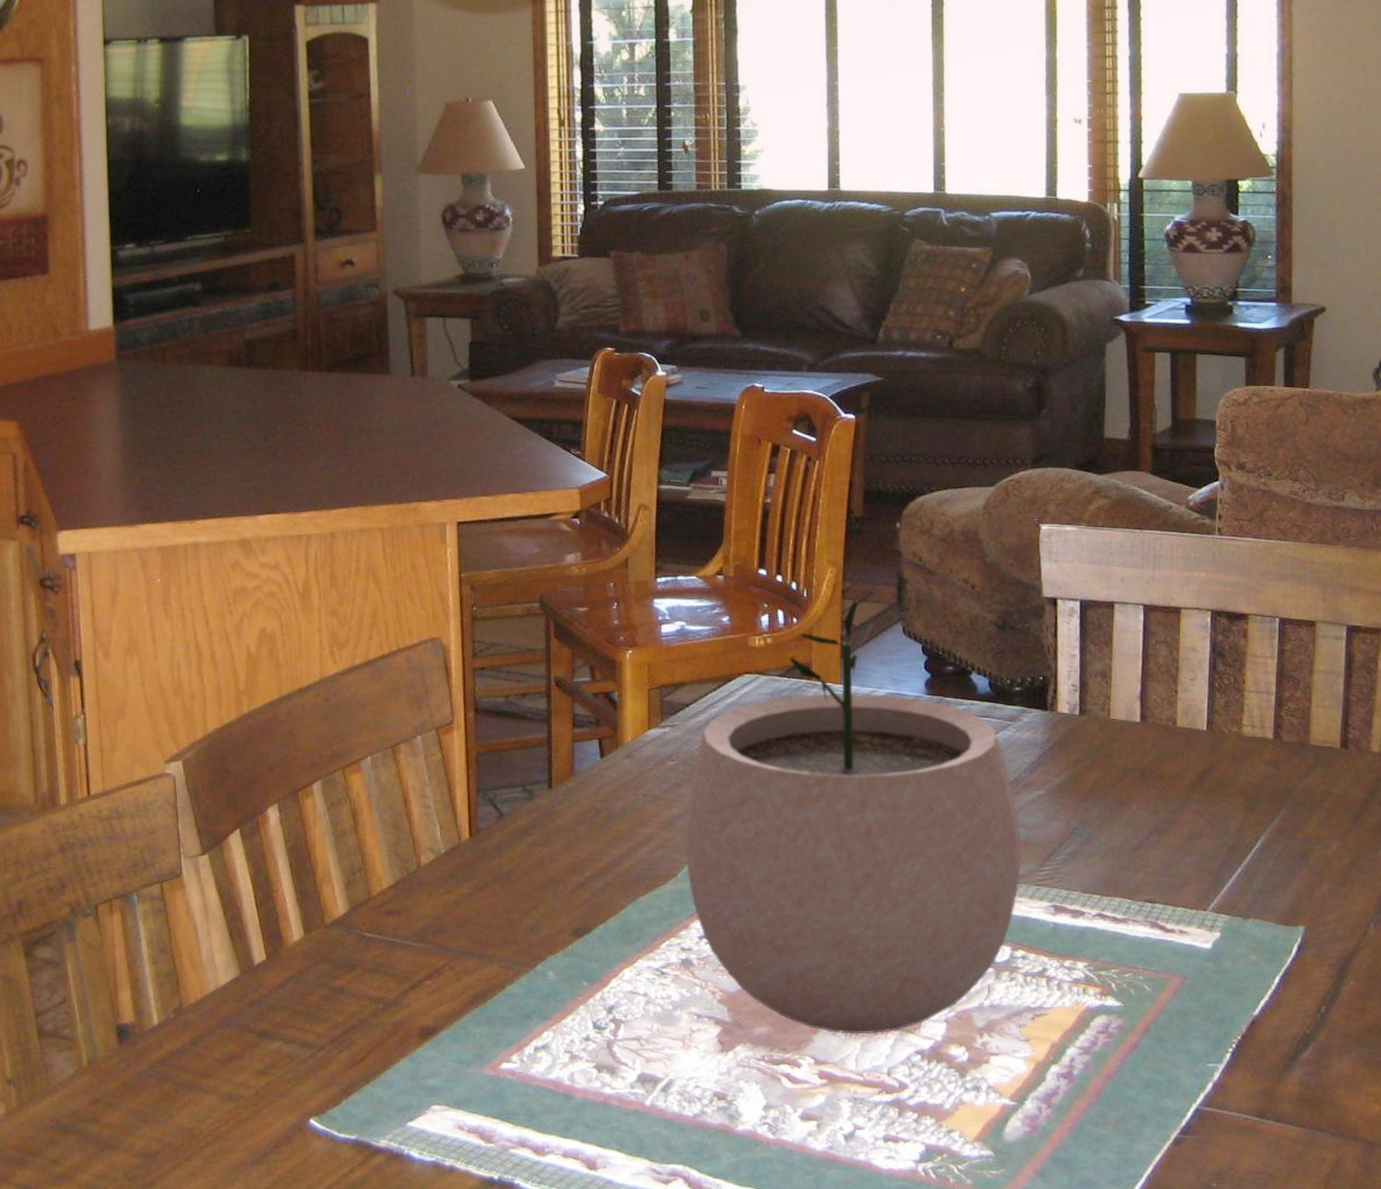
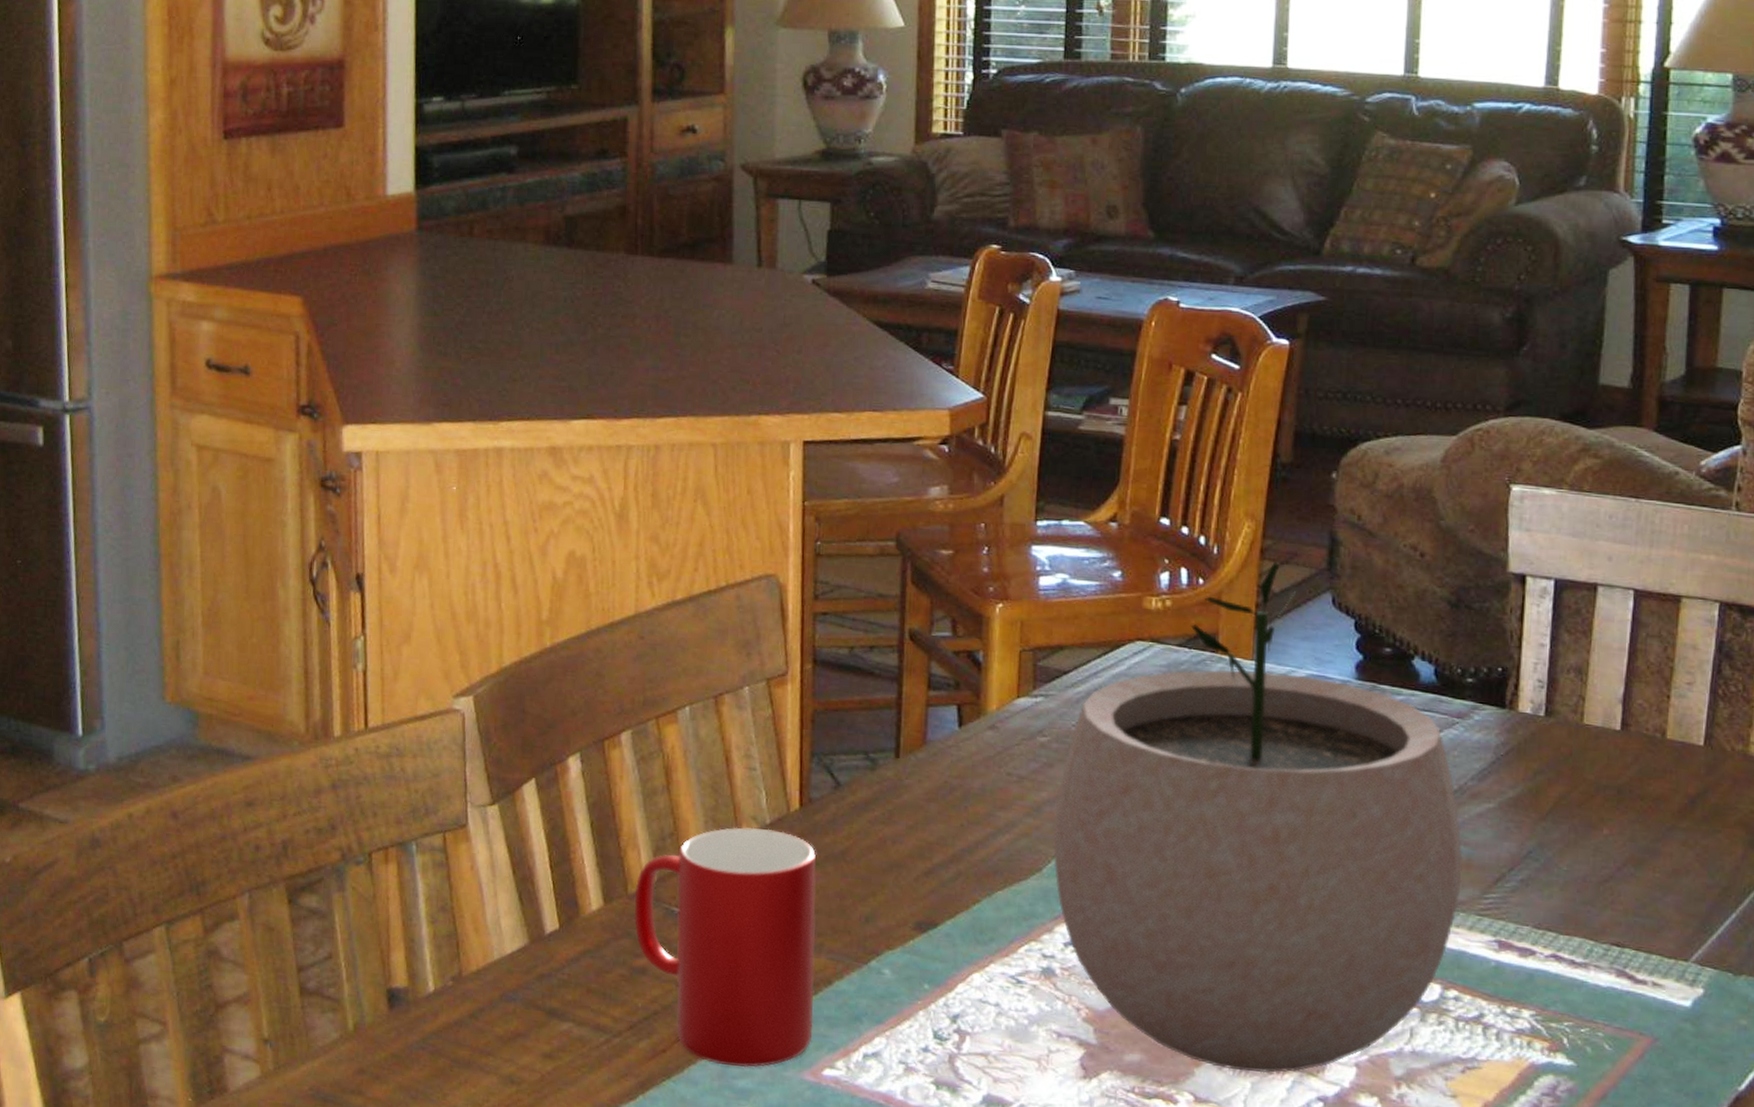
cup: none [331,857,490,1068] -> present [633,827,816,1068]

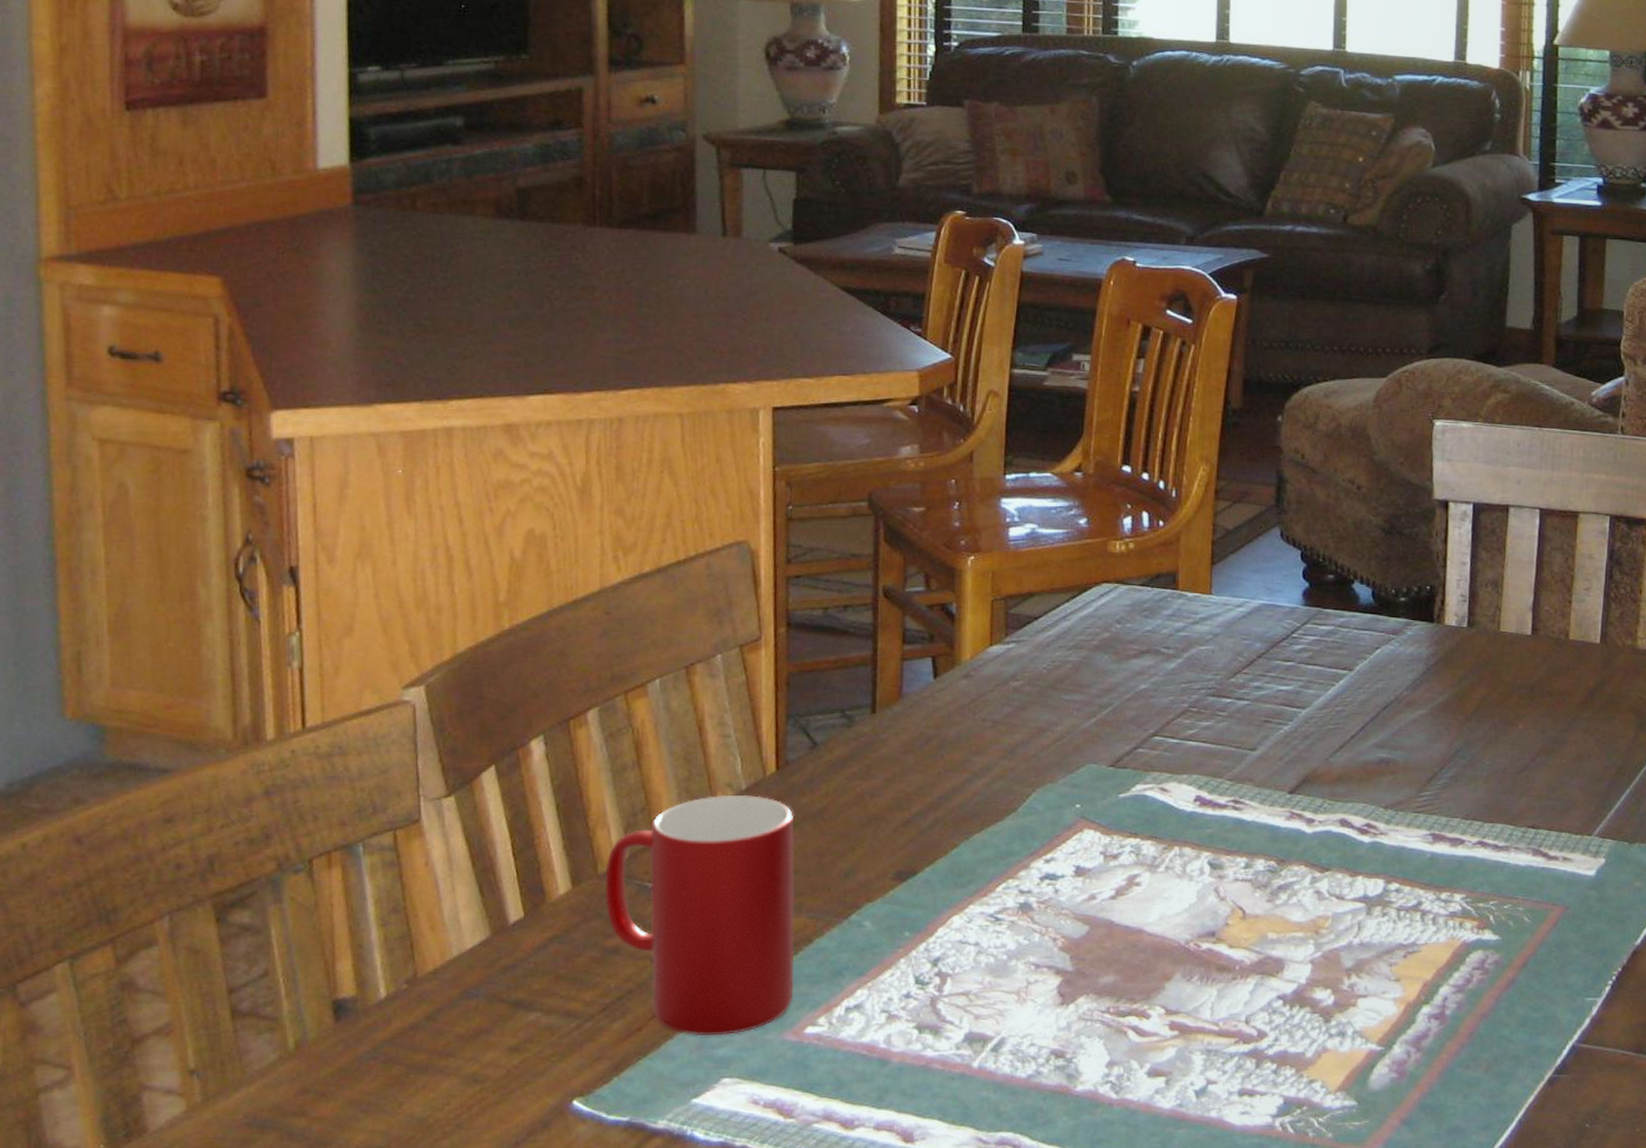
plant pot: present [1052,561,1463,1073] -> none [1027,501,1400,980]

